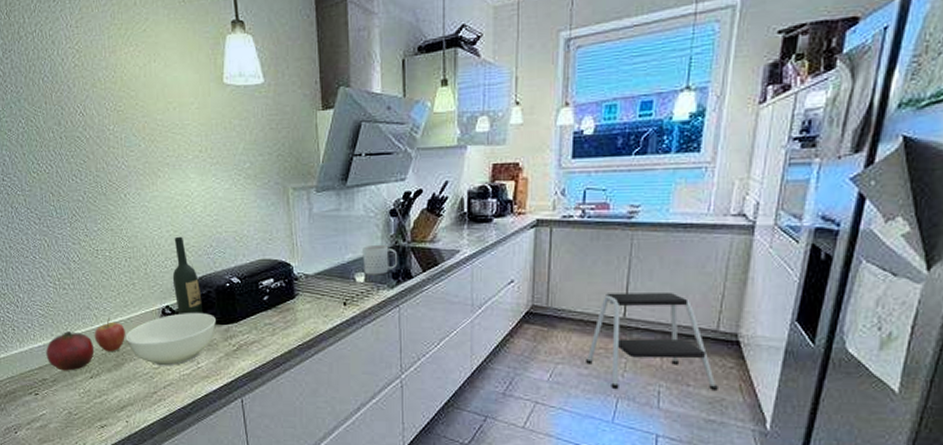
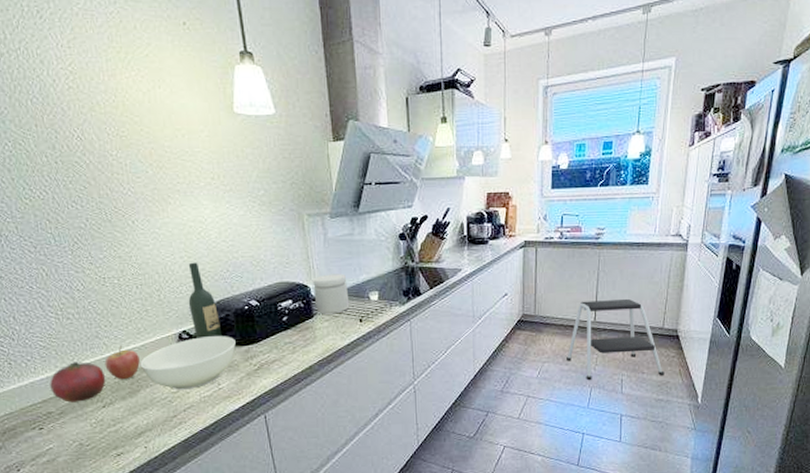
jar: none [296,252,334,296] -> present [313,273,350,315]
mug: present [362,244,398,275] -> none [375,265,408,294]

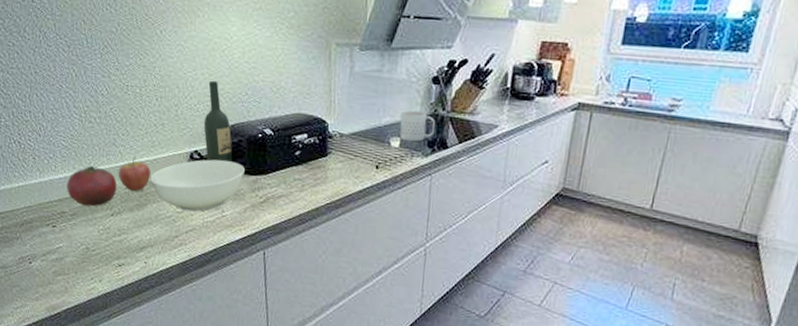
jar: present [313,273,350,315] -> none [331,111,368,156]
mug: none [375,265,408,294] -> present [399,110,436,142]
step stool: present [566,298,664,381] -> none [608,183,732,289]

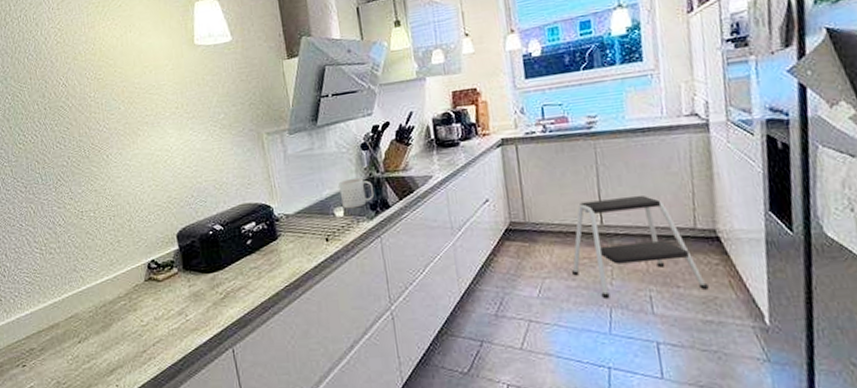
fruit: present [67,166,117,207] -> none [33,296,82,339]
fruit: present [118,156,151,192] -> none [81,278,112,314]
bowl: present [150,159,245,212] -> none [112,263,202,323]
wine bottle: present [203,80,233,163] -> none [156,190,189,267]
step stool: none [608,183,732,289] -> present [572,195,709,300]

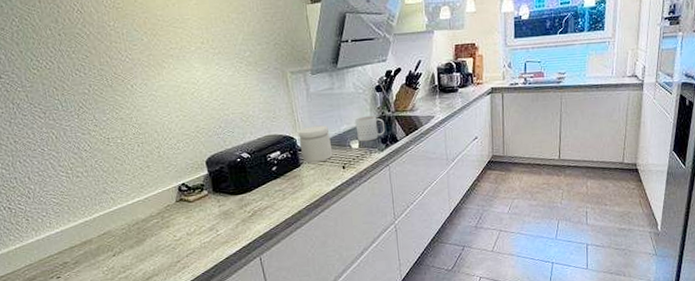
jar: none [275,190,315,235] -> present [298,125,333,163]
step stool: present [572,195,709,300] -> none [534,137,626,214]

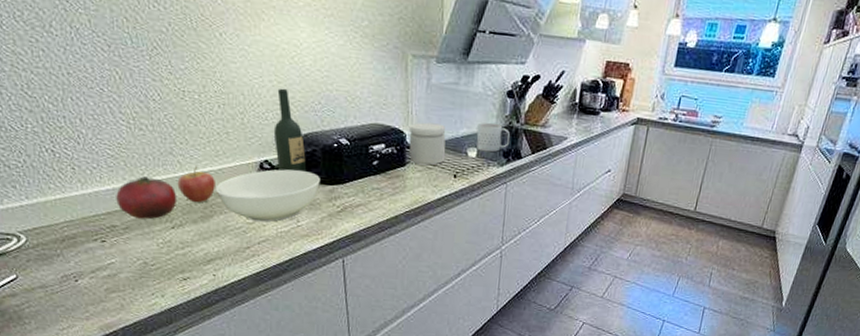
fruit: none [64,216,115,253] -> present [116,176,178,220]
fruit: none [112,199,145,231] -> present [177,166,215,203]
bowl: none [144,186,231,237] -> present [215,169,320,222]
wine bottle: none [184,120,218,190] -> present [273,88,307,173]

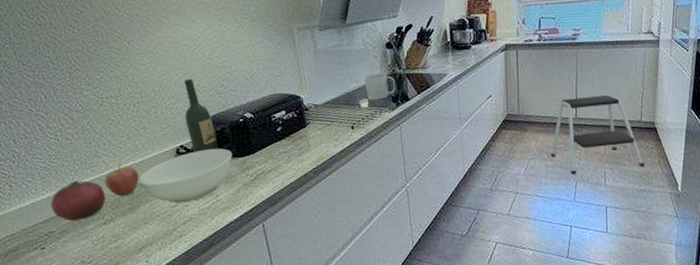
jar: present [409,122,446,166] -> none [305,83,341,123]
step stool: none [659,189,755,275] -> present [551,94,645,175]

